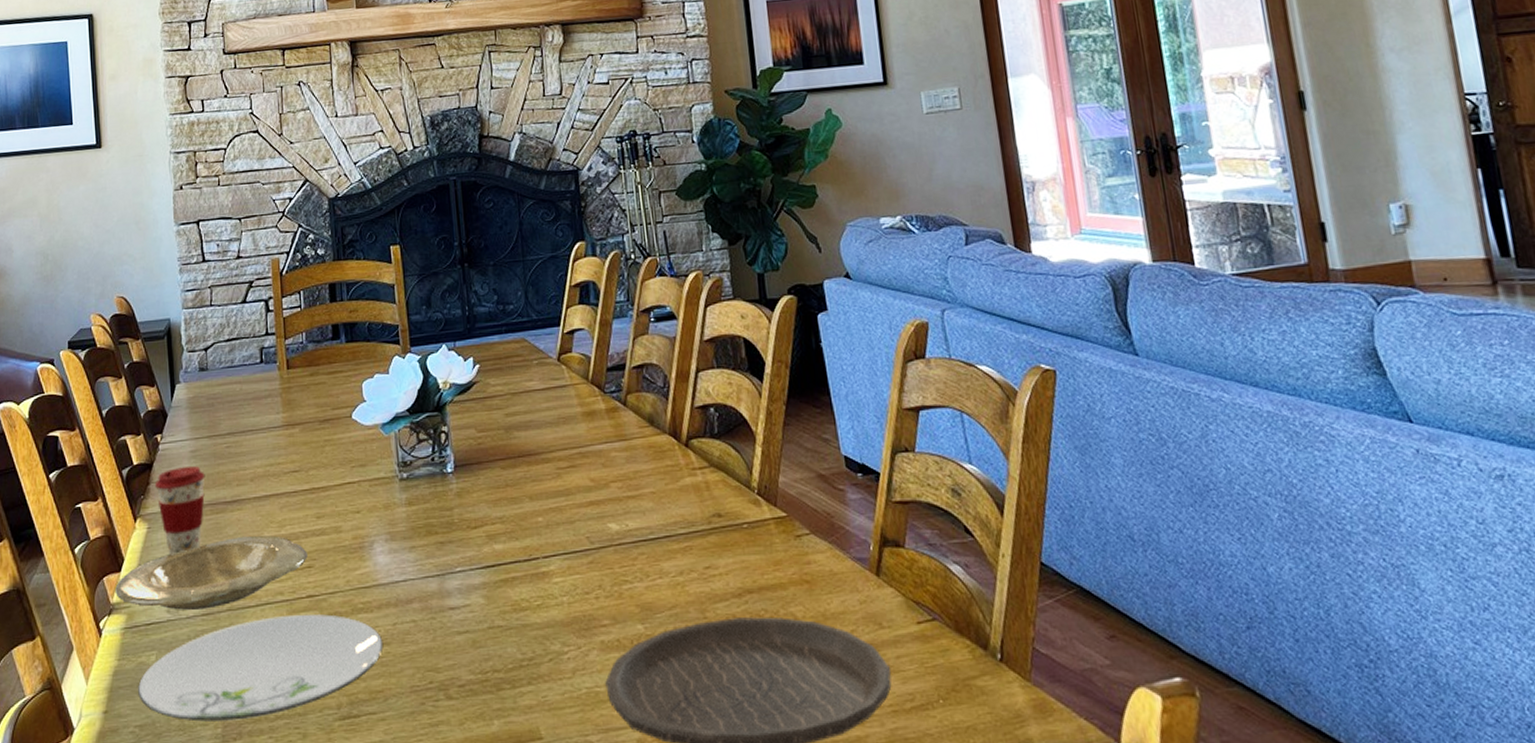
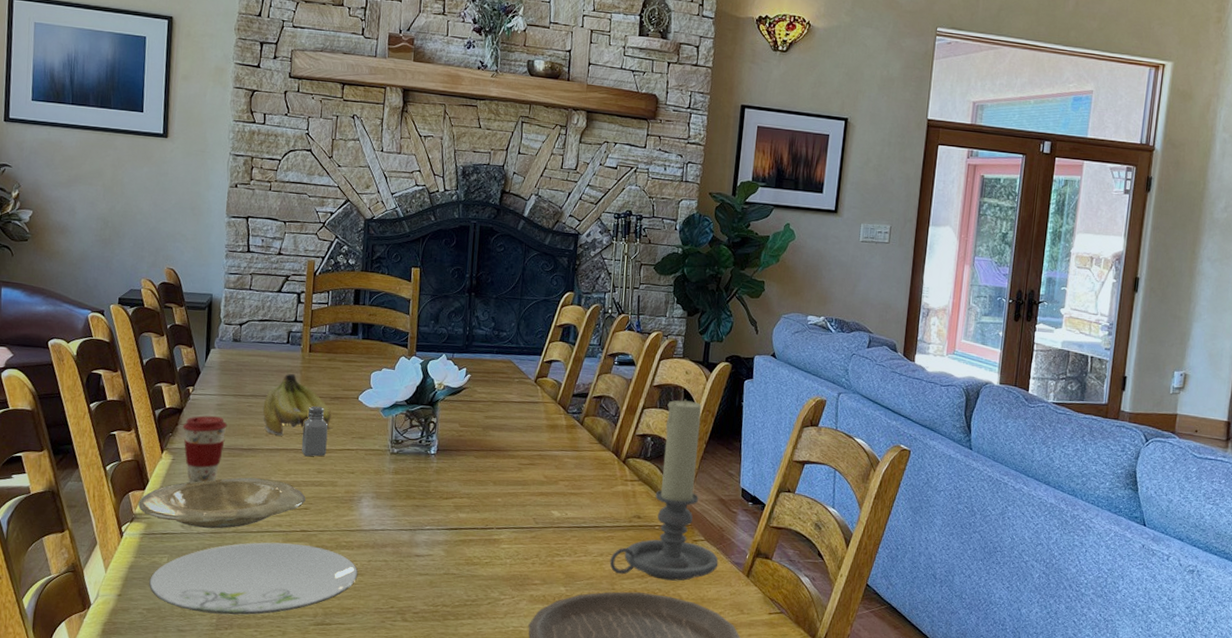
fruit: none [242,398,327,478] -> present [262,373,333,436]
saltshaker: none [292,433,323,500] -> present [301,405,328,457]
candle holder: none [693,351,835,597] -> present [609,399,719,581]

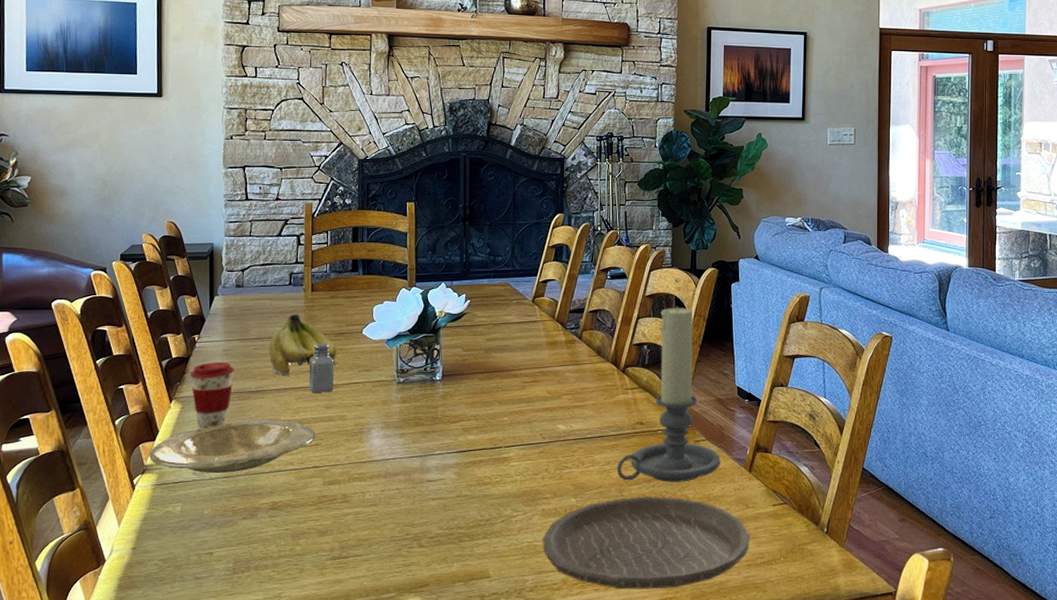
plate: present [149,542,358,615] -> none [163,481,372,558]

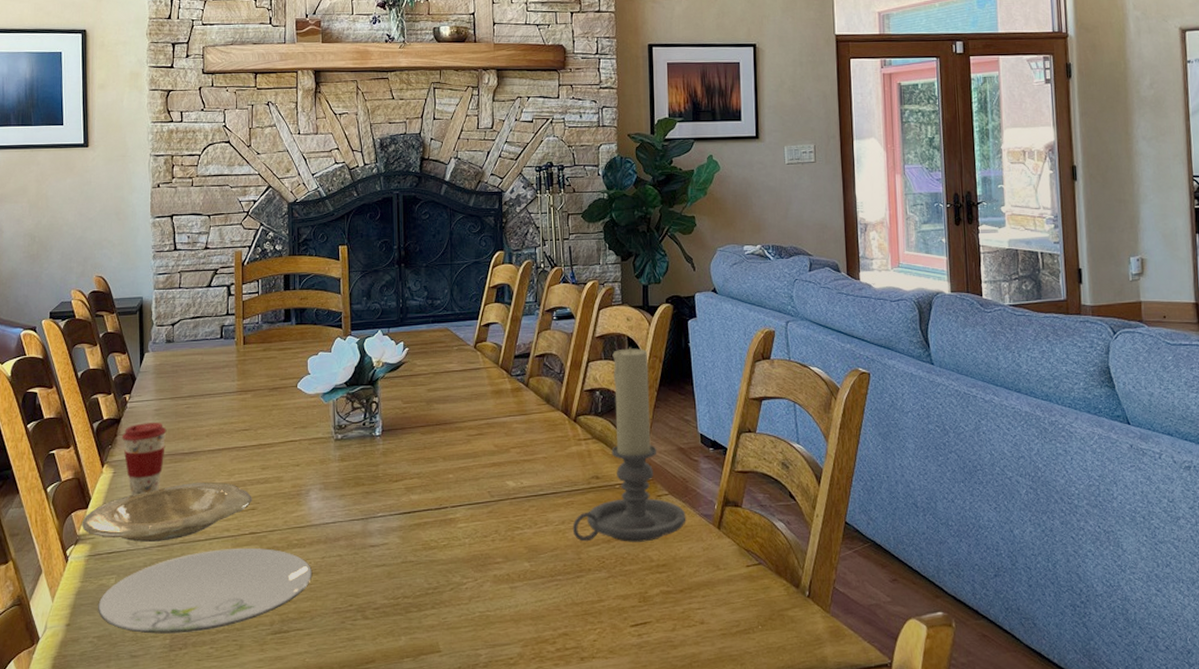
plate: none [163,481,372,558] -> present [98,548,313,634]
fruit: present [268,313,339,375] -> none [201,368,274,435]
saltshaker: present [309,343,334,394] -> none [243,399,269,454]
plate: present [542,497,750,589] -> none [495,559,723,664]

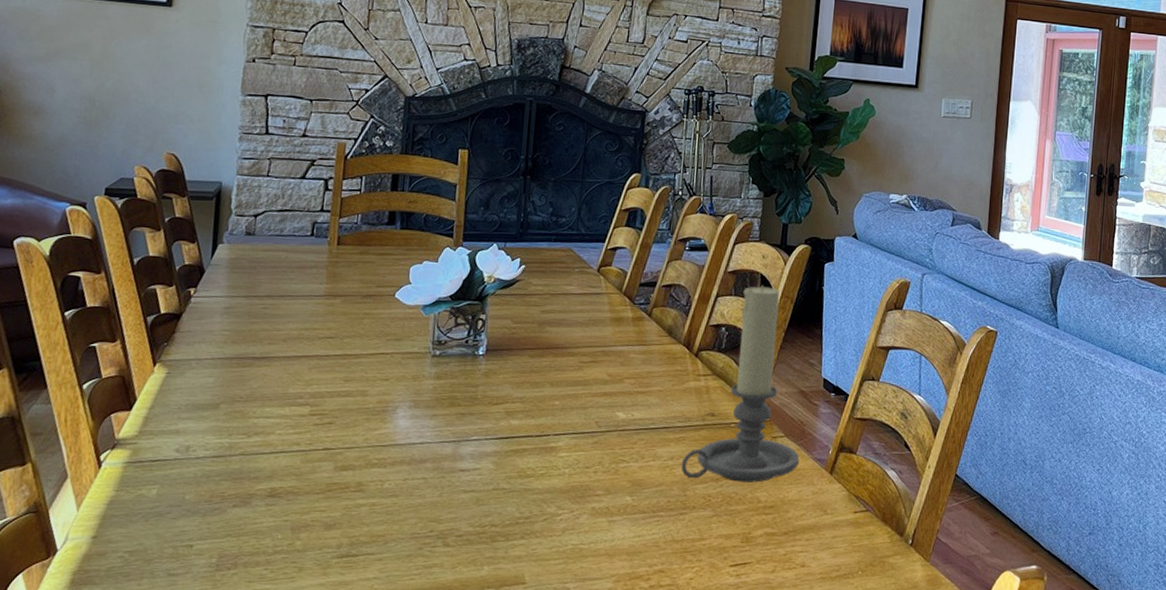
plate: present [82,482,252,542] -> none [122,390,330,452]
plate: present [98,548,313,634] -> none [133,464,392,552]
coffee cup: present [121,423,167,496] -> none [180,321,237,401]

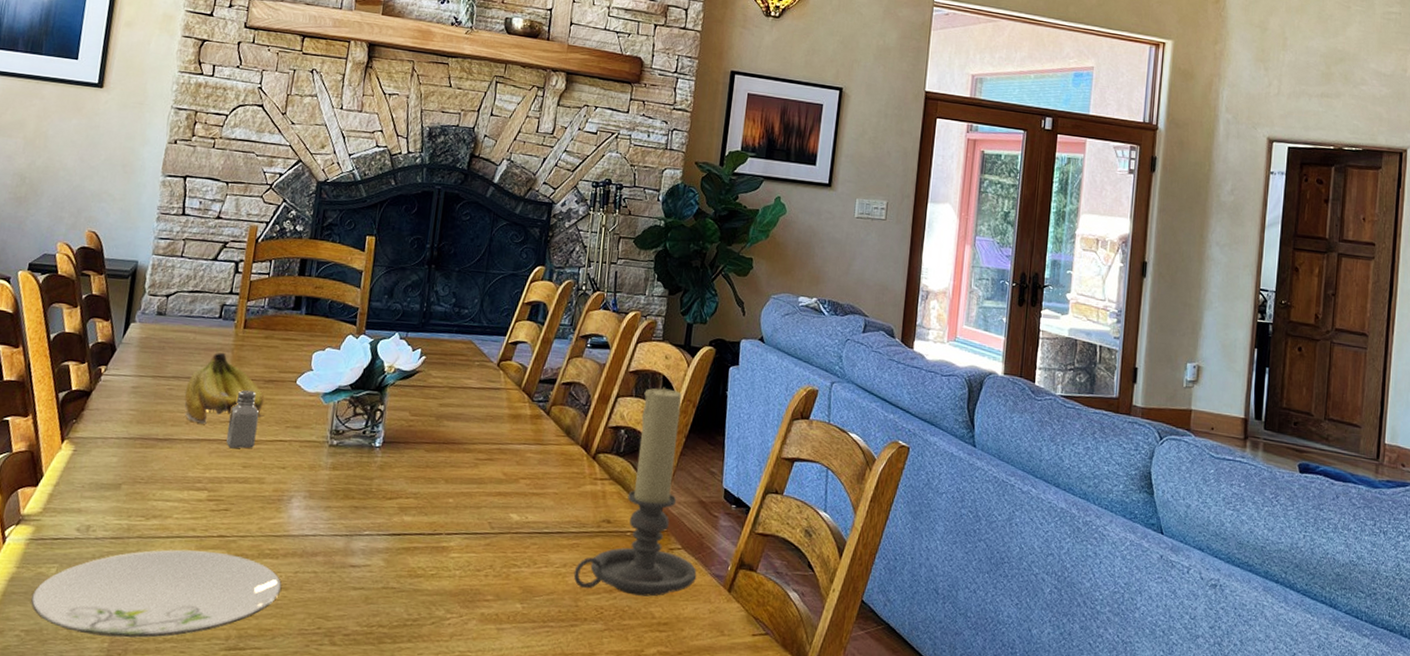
plate: none [133,464,392,552] -> present [31,549,282,638]
fruit: none [279,269,364,341] -> present [184,352,265,424]
saltshaker: none [326,305,359,364] -> present [226,389,259,449]

